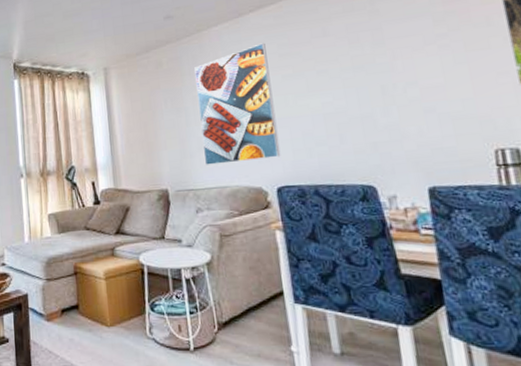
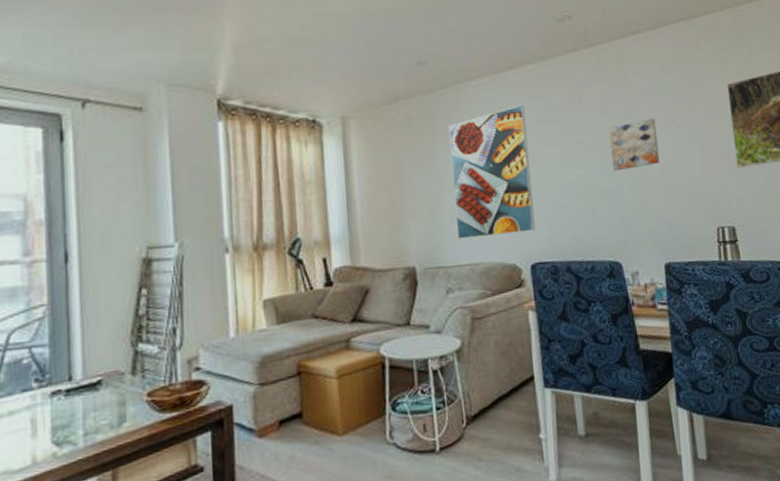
wall art: none [356,41,419,98] -> present [609,118,660,172]

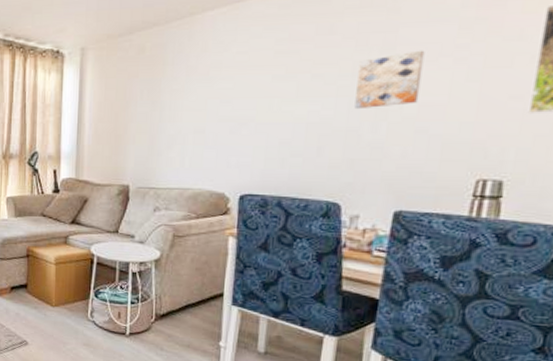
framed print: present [449,105,536,239] -> none [171,35,262,165]

